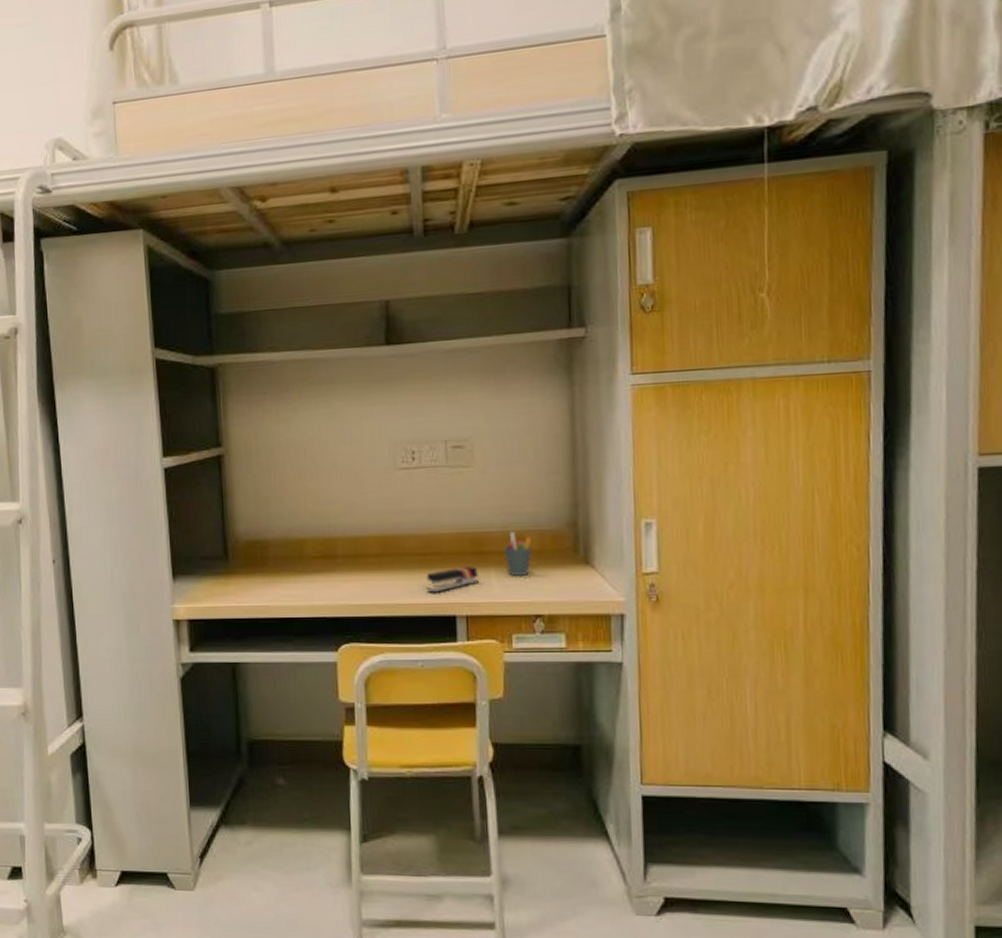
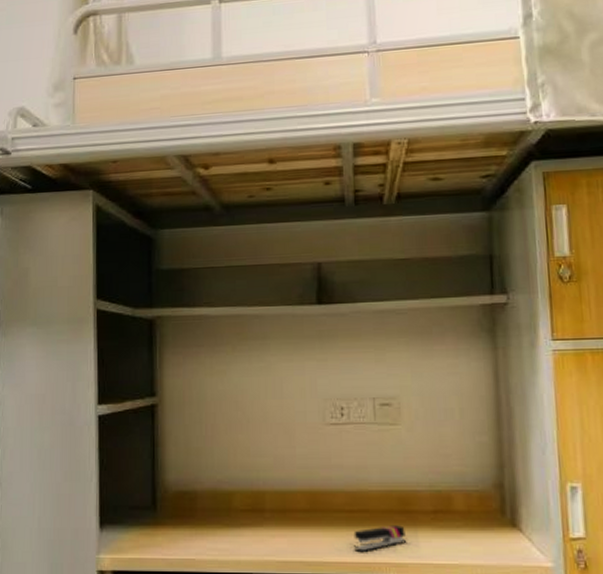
pen holder: present [504,532,532,576] -> none [432,491,459,537]

